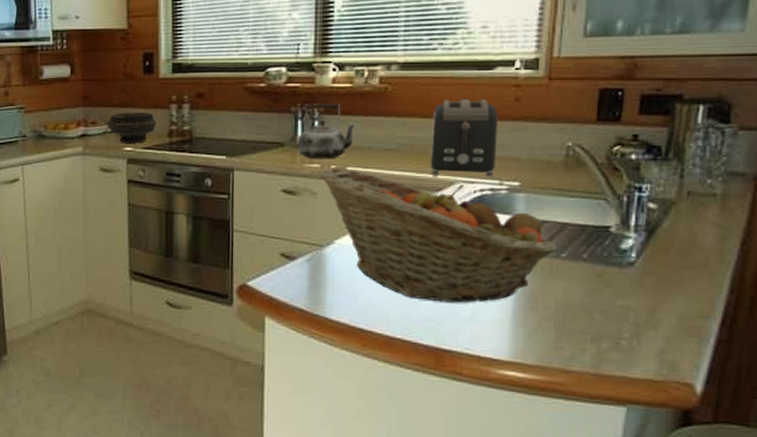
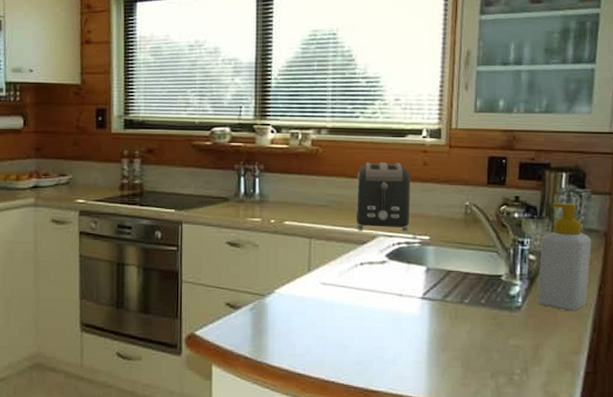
bowl: present [107,112,157,143] -> none [59,165,109,196]
kettle: present [299,103,357,159] -> none [242,162,293,214]
fruit basket: present [321,167,558,303] -> none [262,221,461,346]
soap bottle: none [657,141,736,269] -> present [538,203,592,311]

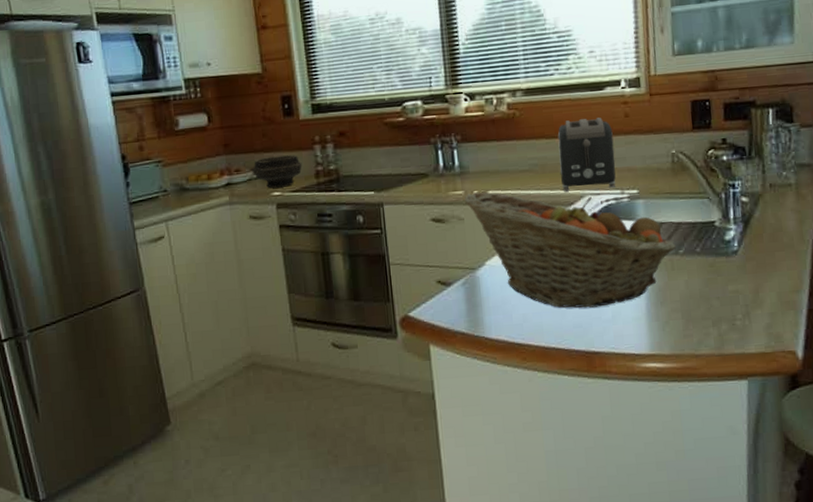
bowl: none [59,165,109,196] -> present [252,155,302,189]
fruit basket: none [262,221,461,346] -> present [465,192,676,308]
soap bottle: present [538,203,592,311] -> none [752,139,805,250]

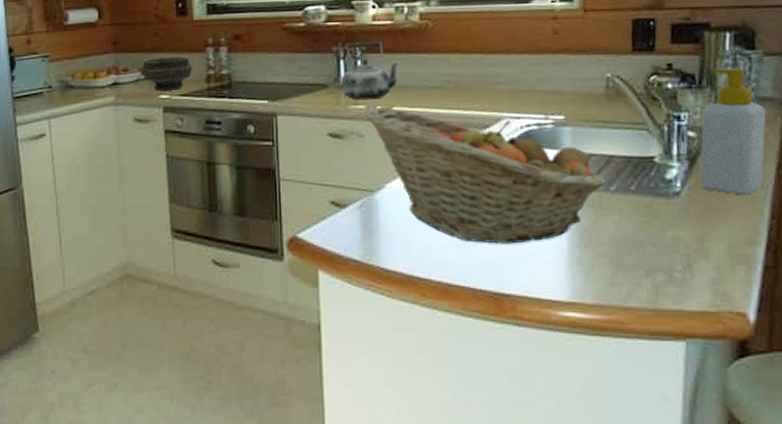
kettle: none [441,131,493,187] -> present [342,41,400,100]
toaster: present [557,117,616,192] -> none [474,33,540,113]
soap bottle: none [752,139,805,250] -> present [700,68,767,195]

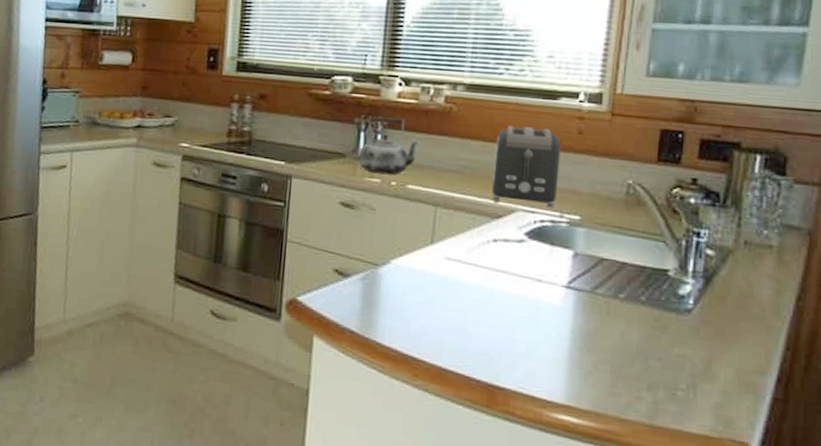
bowl: present [140,57,193,91] -> none [164,106,216,140]
fruit basket: present [367,107,606,244] -> none [380,183,616,339]
toaster: none [474,33,540,113] -> present [492,125,561,210]
soap bottle: present [700,68,767,195] -> none [714,190,791,323]

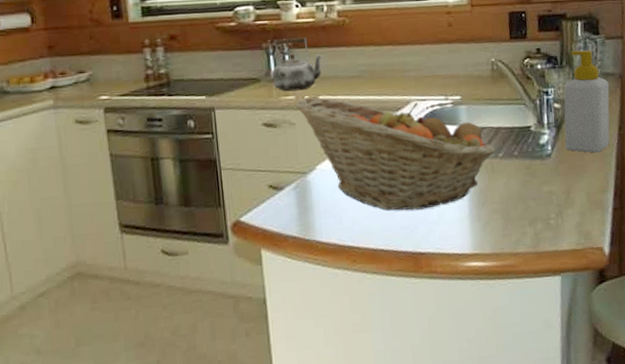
fruit basket: none [380,183,616,339] -> present [296,97,496,211]
toaster: present [492,125,561,210] -> none [385,26,441,97]
soap bottle: none [714,190,791,323] -> present [564,50,610,153]

